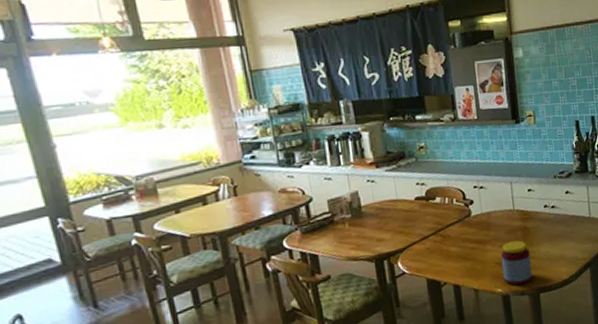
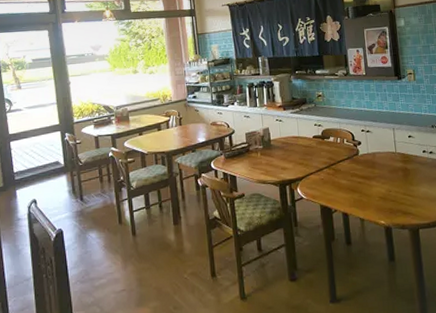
jar: present [501,240,533,286] -> none [384,179,413,220]

